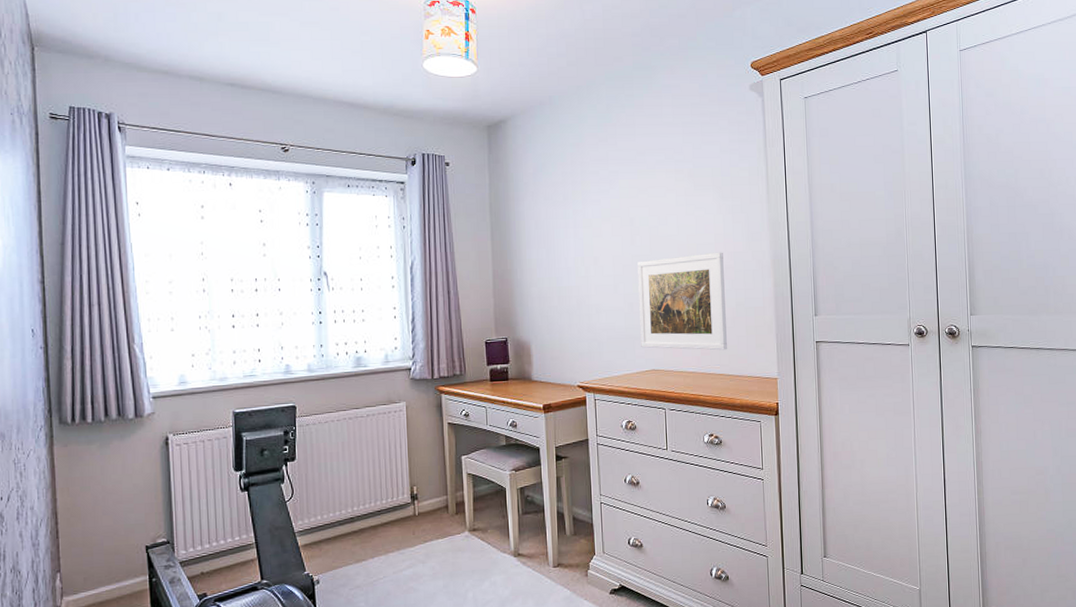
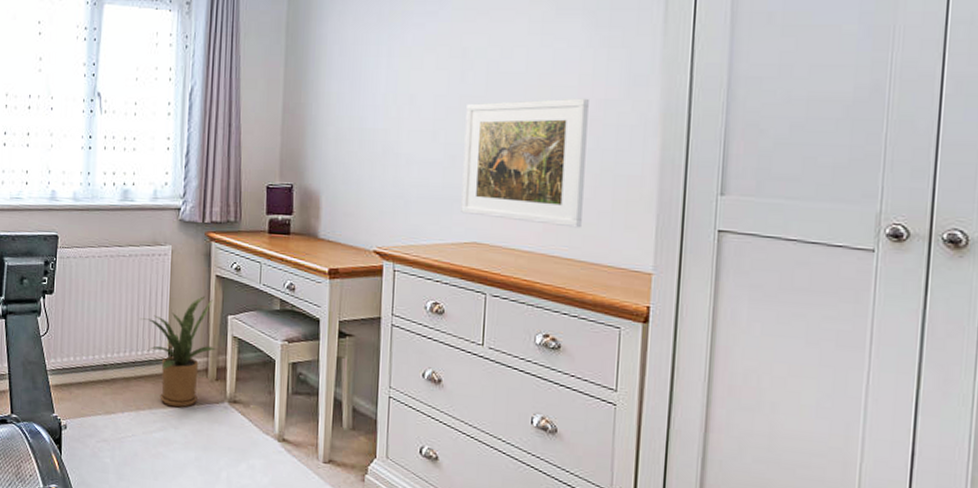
house plant: none [382,442,454,545] -> present [140,296,216,408]

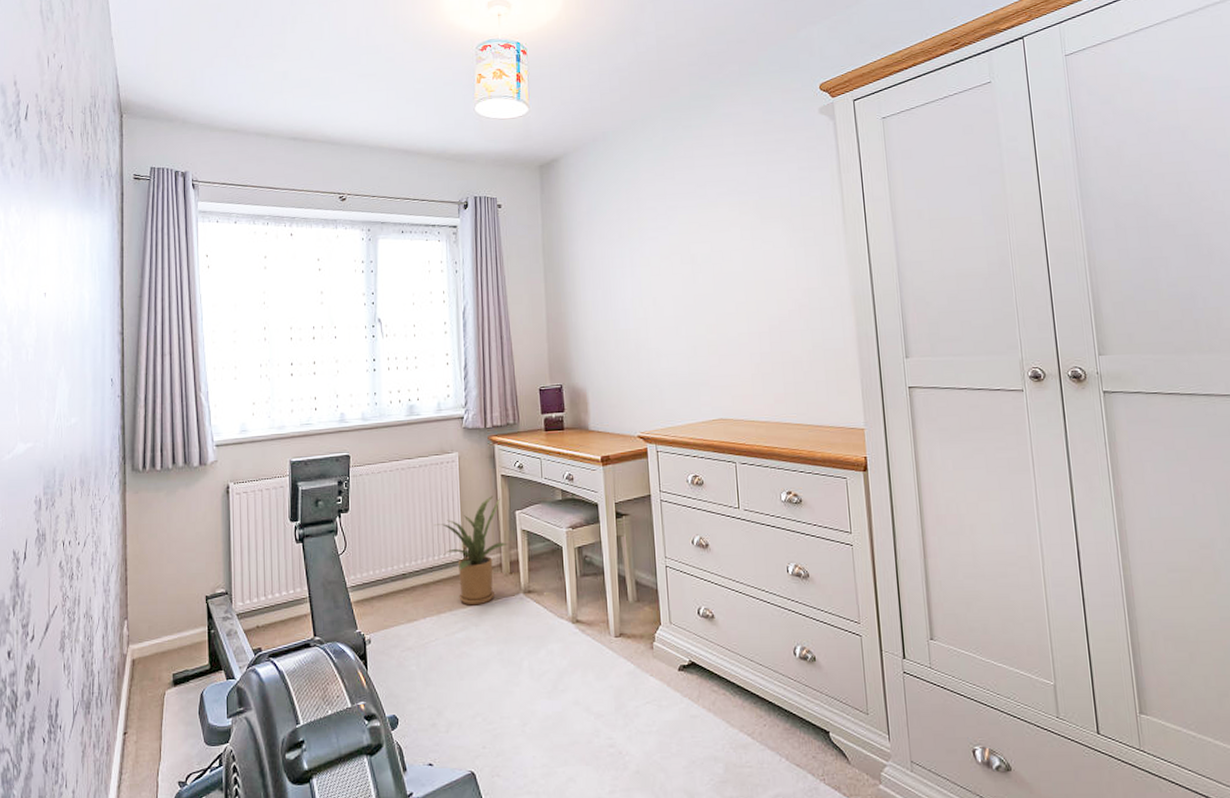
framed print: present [461,98,589,228] -> none [700,288,804,398]

